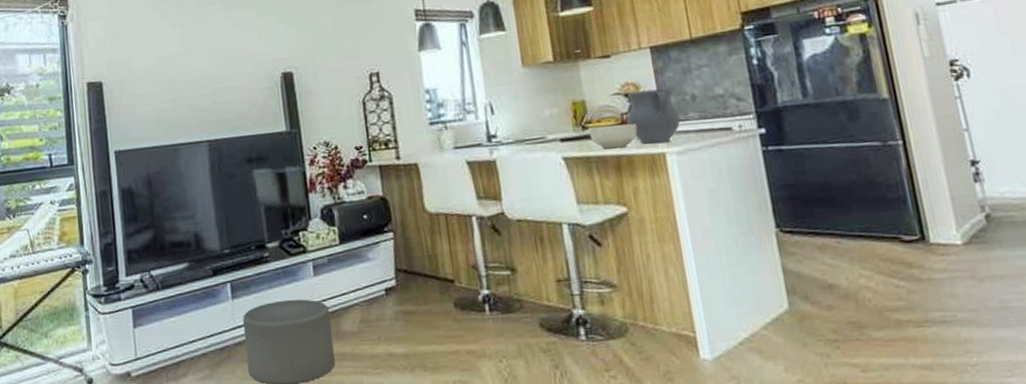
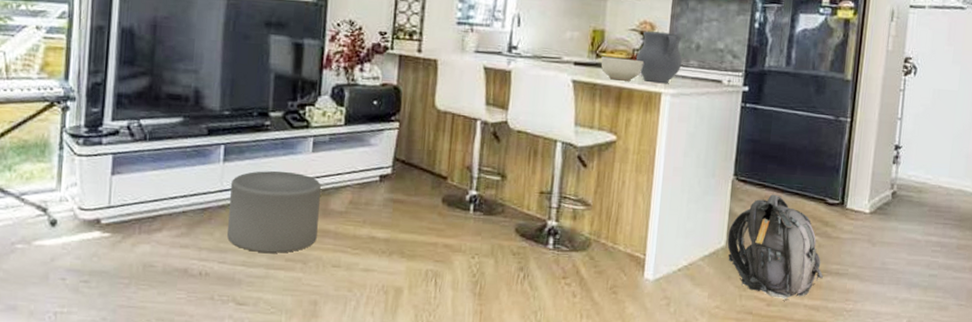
backpack: none [788,241,927,363] -> present [727,194,824,301]

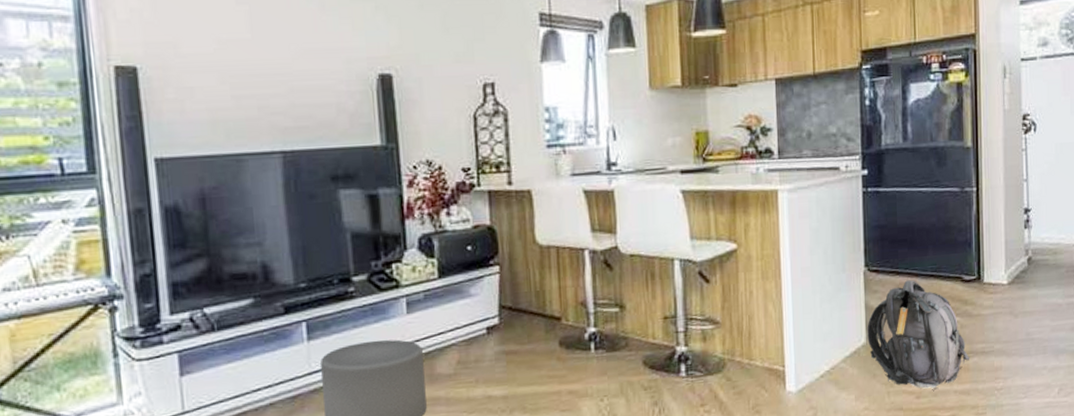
bowl: present [601,56,644,81] -> none [709,158,754,184]
ceramic jug: present [636,31,682,84] -> none [746,123,795,181]

